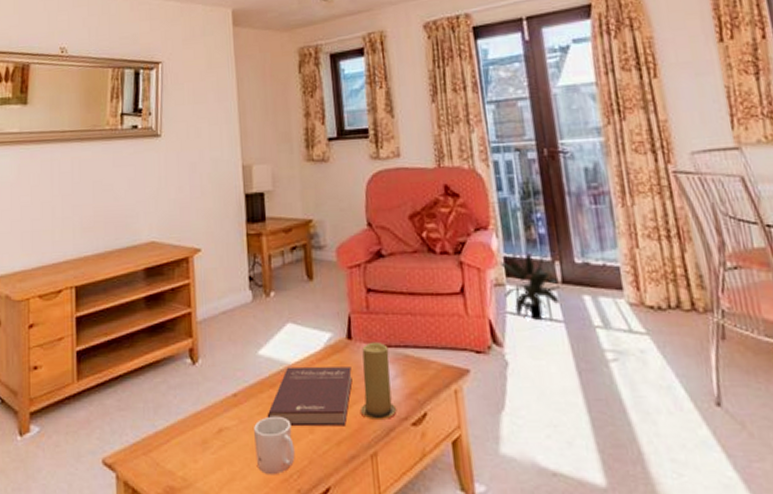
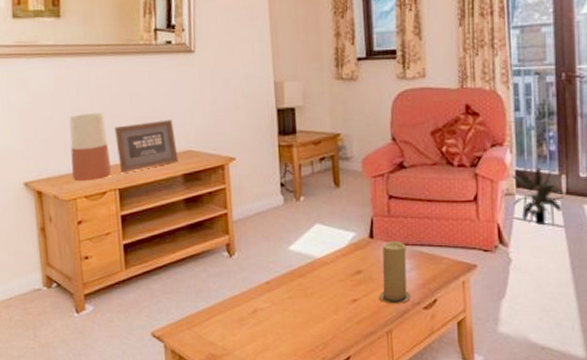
vase: none [26,203,68,279] -> present [69,113,111,182]
picture frame: none [75,208,140,270] -> present [115,119,178,174]
mug: present [254,416,295,475] -> none [285,300,321,347]
book: present [267,366,353,427] -> none [296,260,373,309]

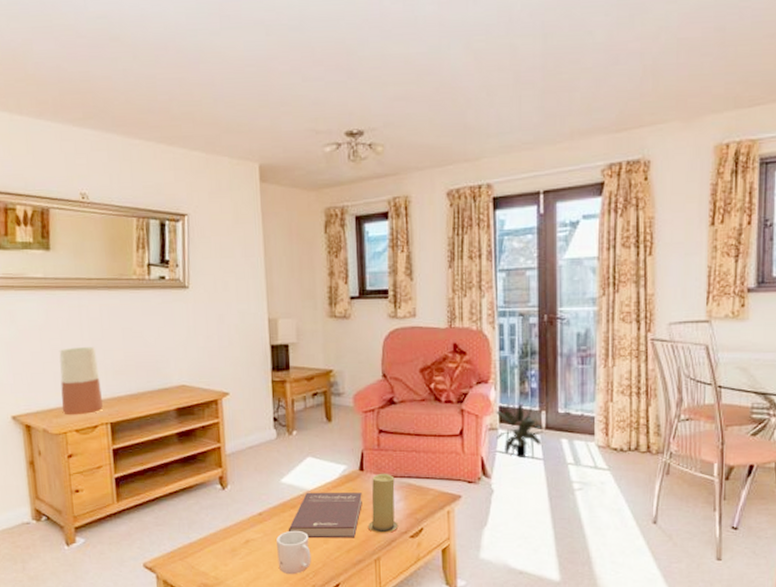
picture frame: present [115,119,178,174] -> none [106,354,171,408]
mug: none [285,300,321,347] -> present [277,530,311,575]
book: none [296,260,373,309] -> present [288,492,362,539]

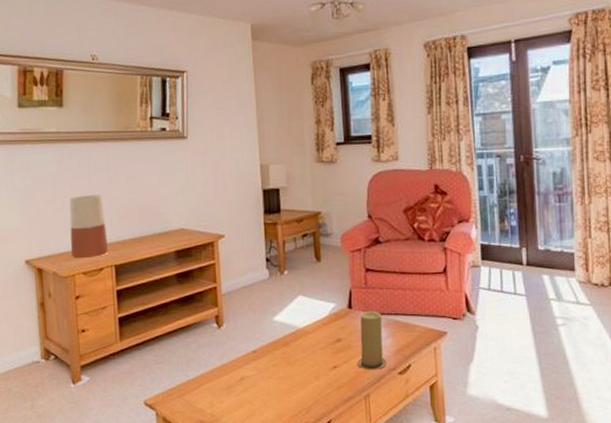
mug: present [277,530,311,575] -> none [270,367,304,412]
book: present [288,492,362,539] -> none [280,329,352,376]
potted plant: present [495,404,544,457] -> none [476,242,526,294]

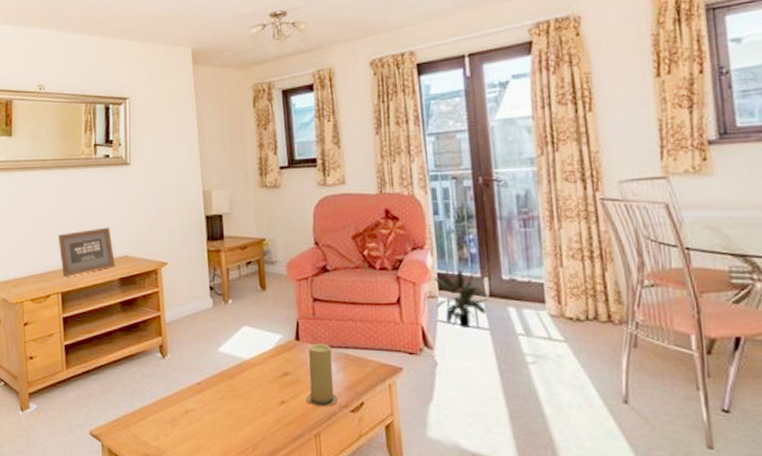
vase: present [69,194,108,259] -> none [18,222,54,286]
picture frame: none [112,200,171,251] -> present [58,227,115,278]
potted plant: none [476,242,526,294] -> present [433,270,489,327]

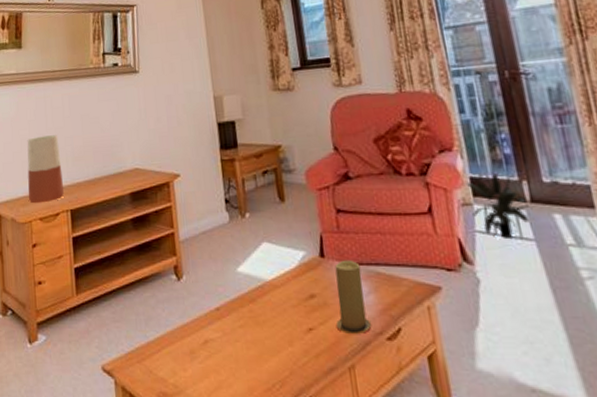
vase: none [18,222,54,286] -> present [27,135,64,204]
picture frame: present [58,227,115,278] -> none [67,138,126,195]

